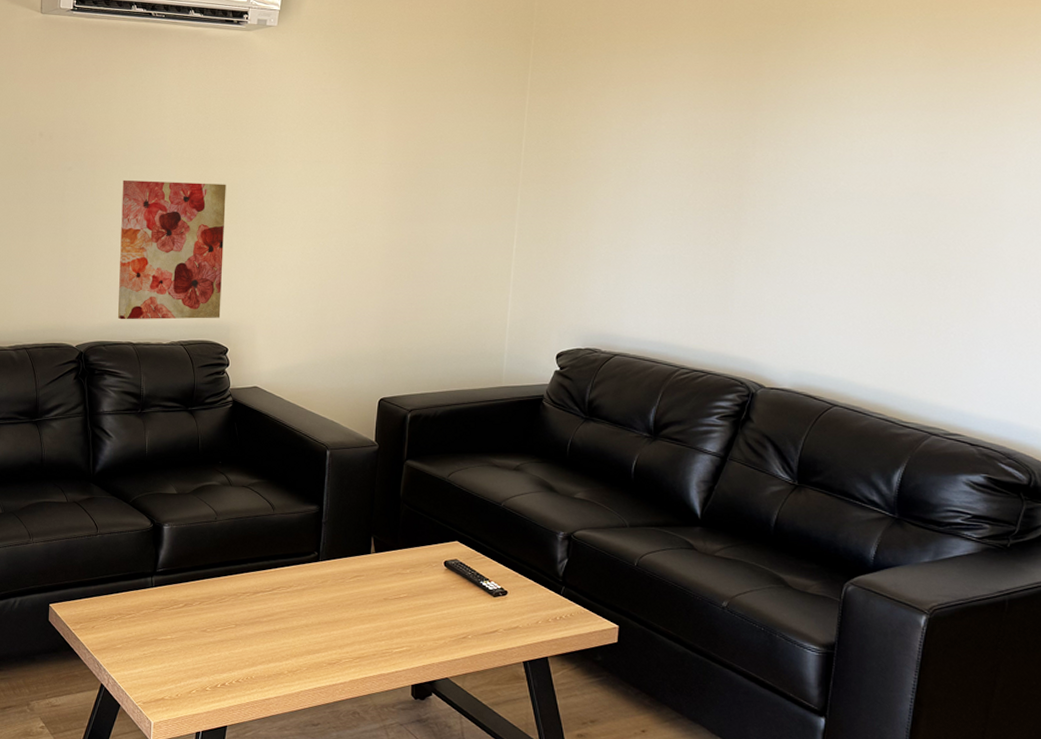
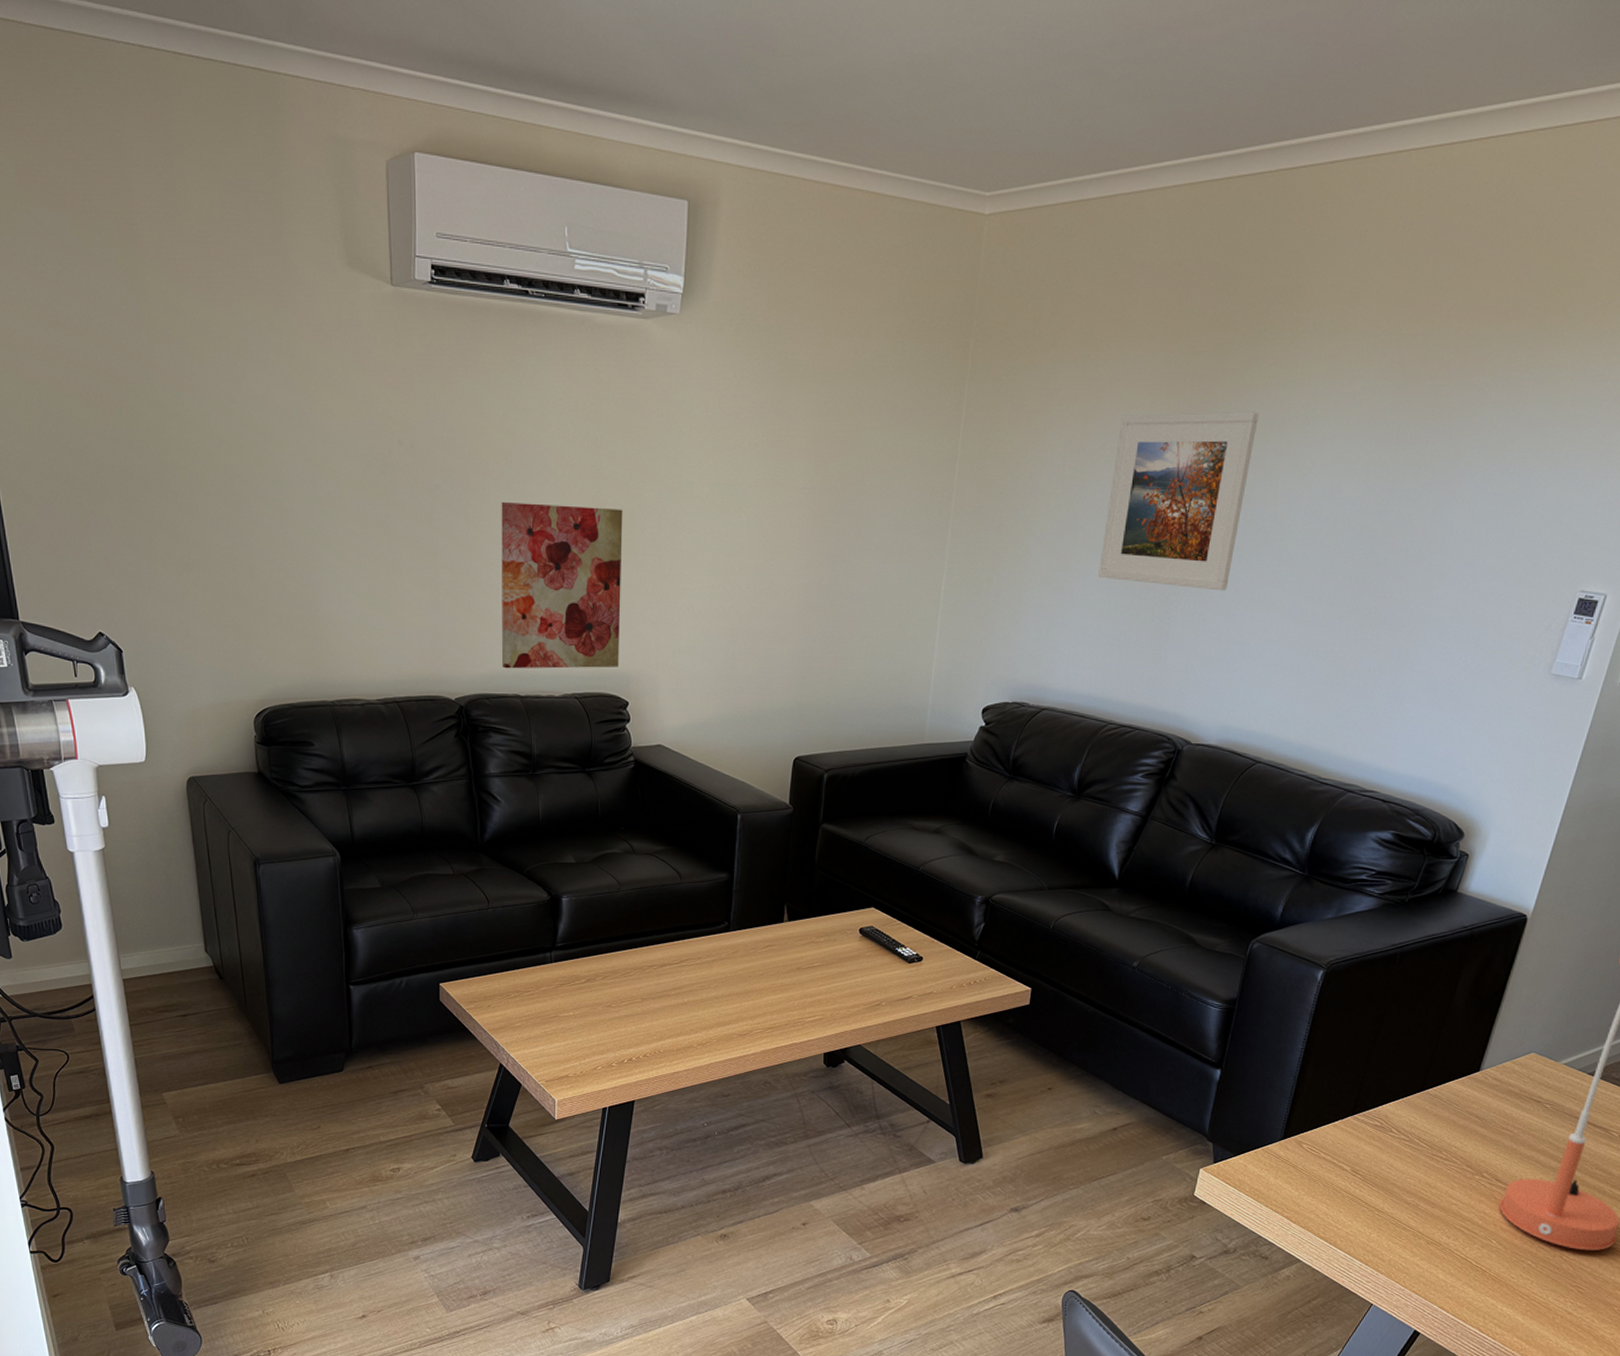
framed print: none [662,88,805,246] -> present [1098,411,1259,591]

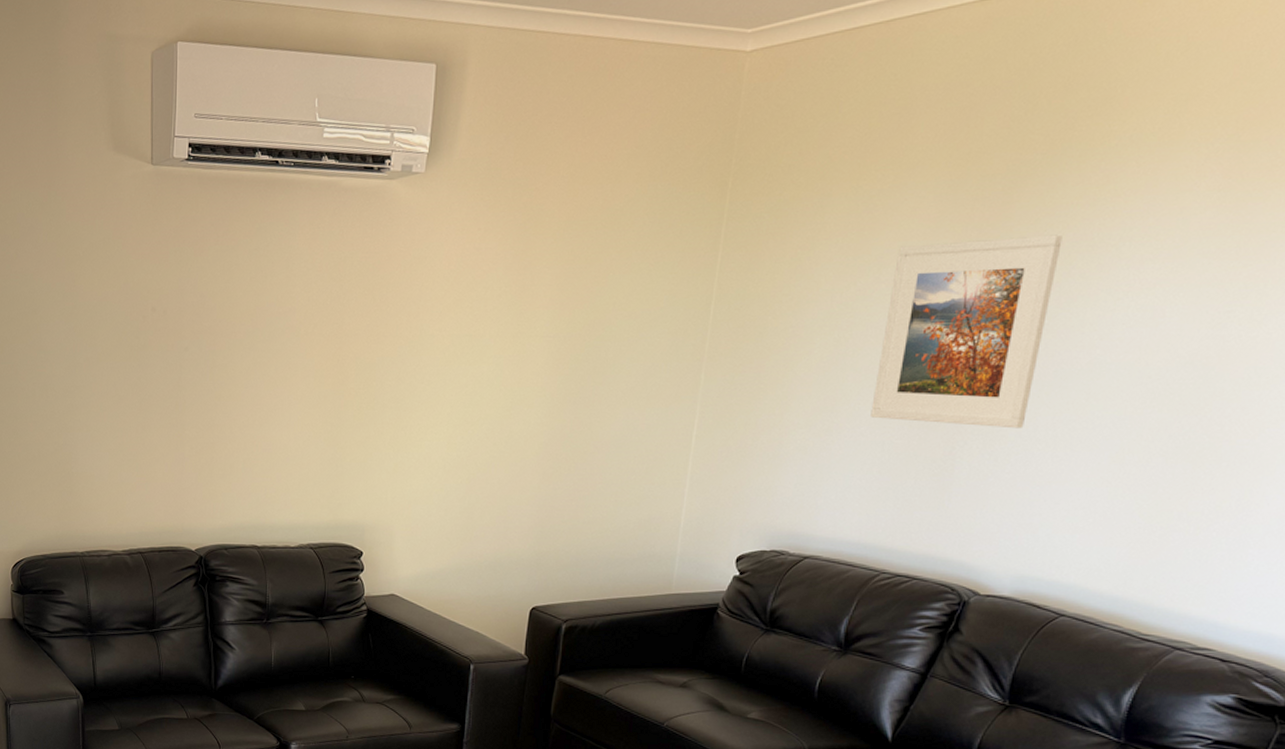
wall art: present [501,501,623,669] -> none [241,360,363,521]

